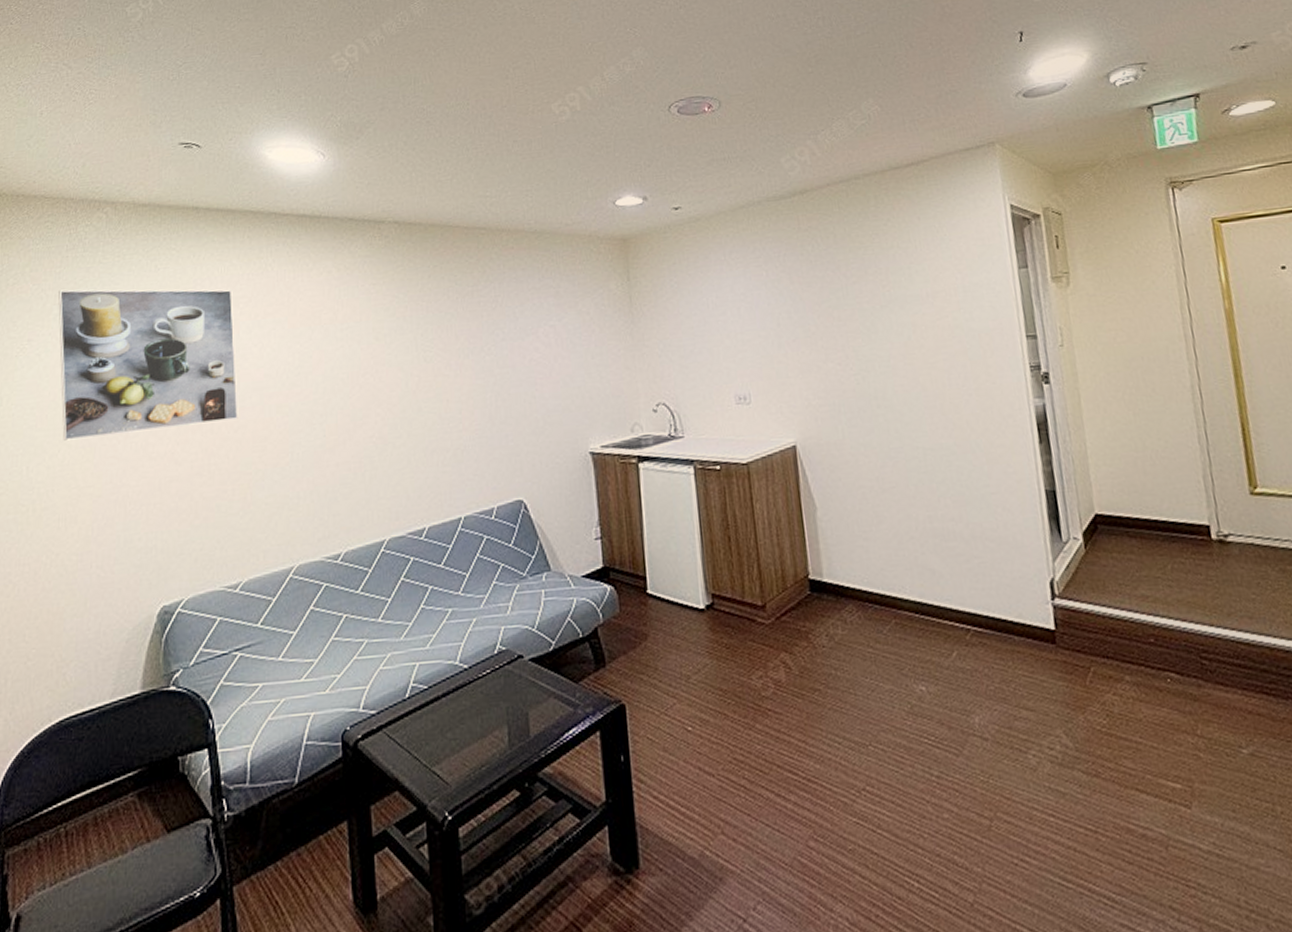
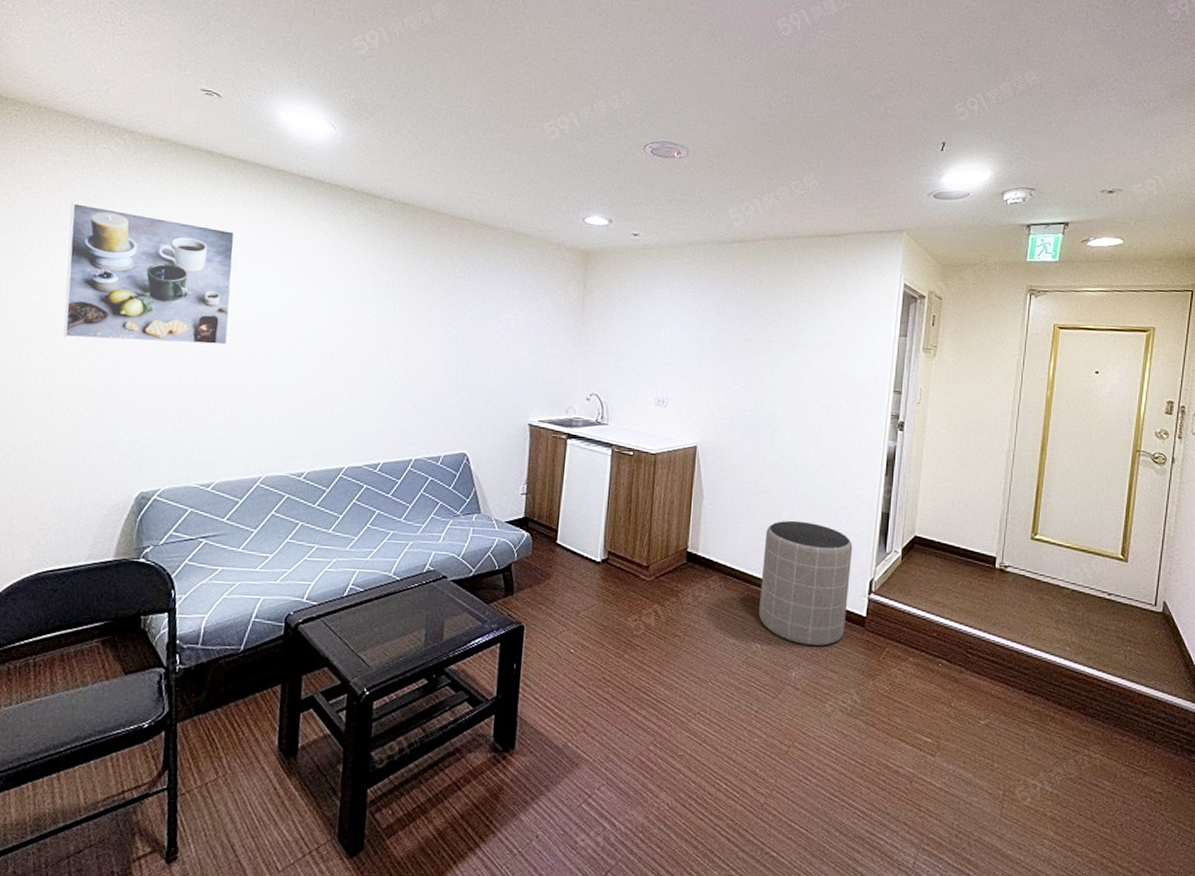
trash can: none [903,518,1032,679] -> present [759,520,853,646]

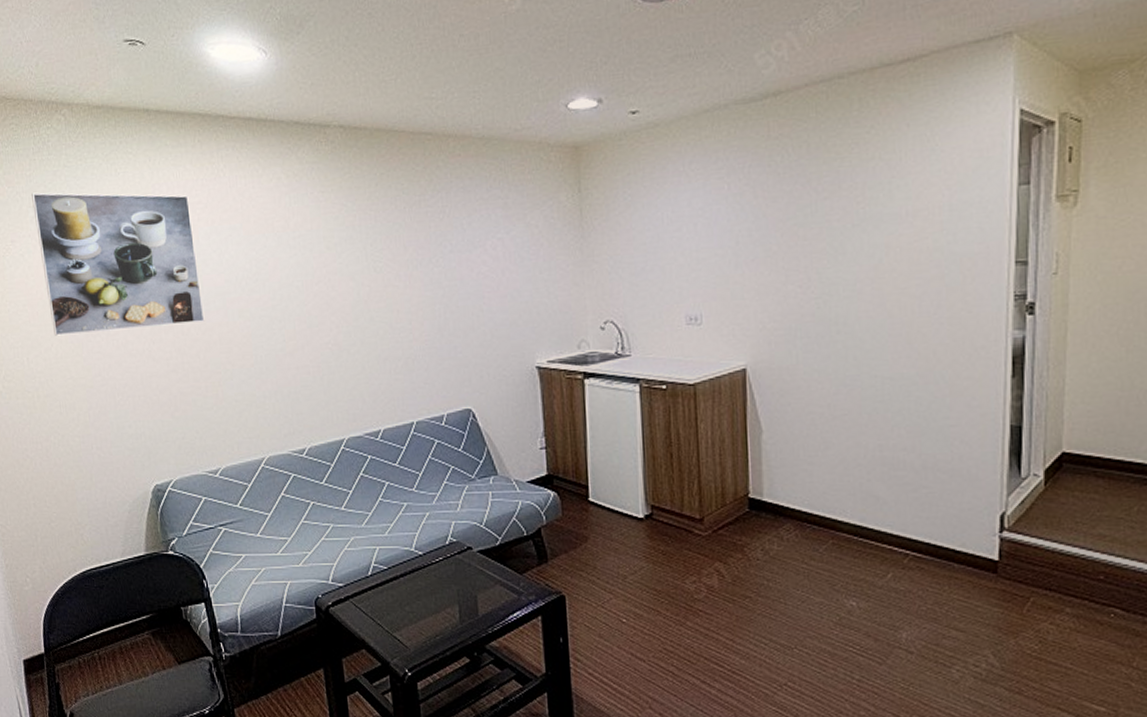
trash can: present [759,520,853,646] -> none [848,447,972,599]

